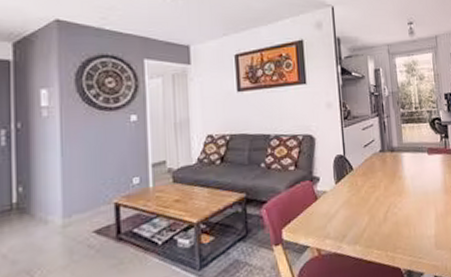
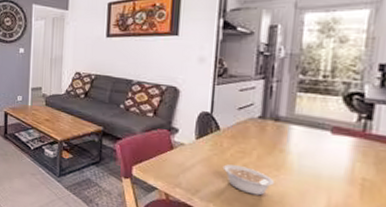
legume: none [361,199,400,225] -> present [222,164,274,196]

